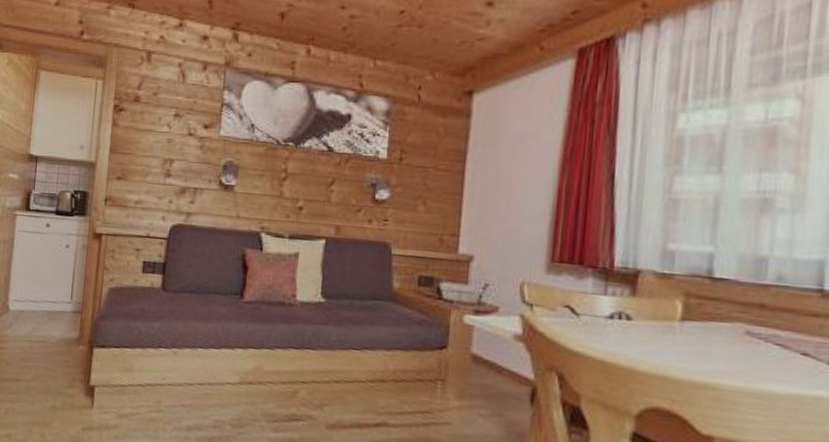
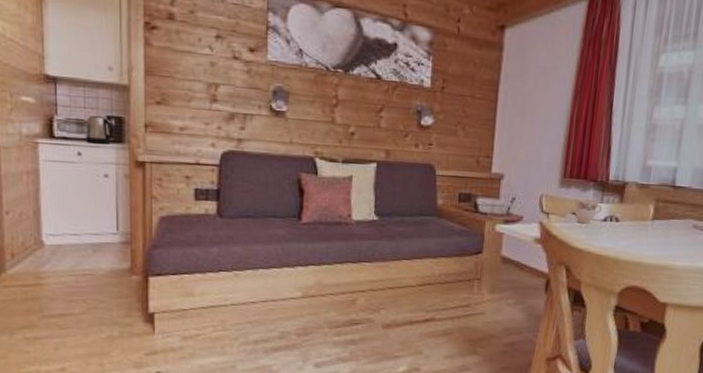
teacup: none [567,287,606,321] -> present [574,198,602,224]

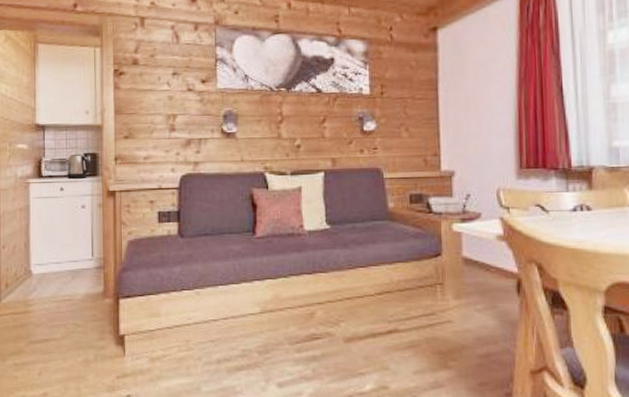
teacup: present [574,198,602,224] -> none [536,189,569,216]

